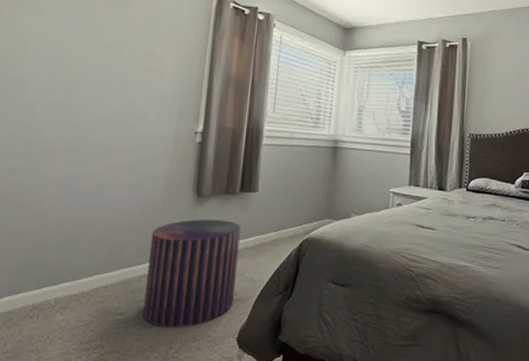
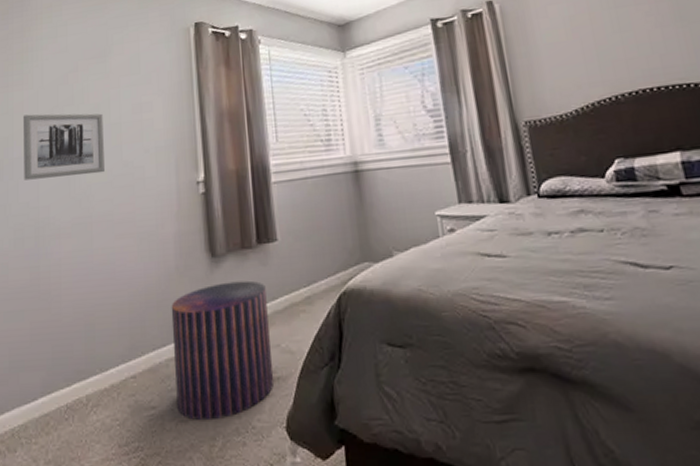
wall art: none [19,39,114,108] -> present [22,113,106,180]

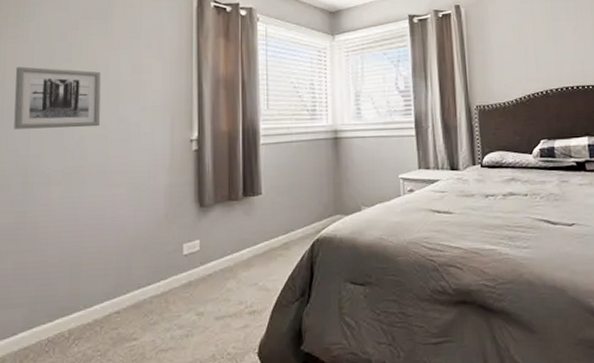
pouf: present [171,280,275,421] -> none [157,228,250,350]

